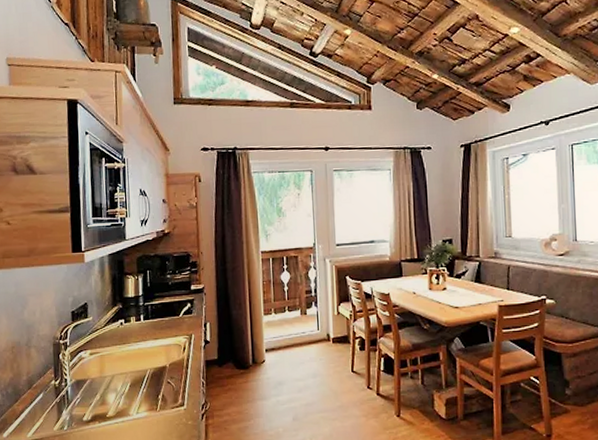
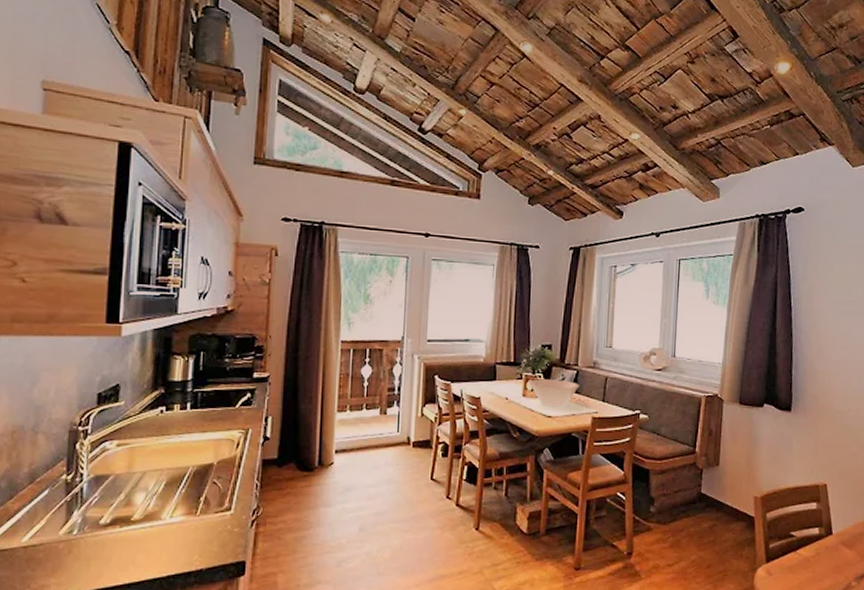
bowl: none [434,272,484,298] -> present [529,379,580,407]

